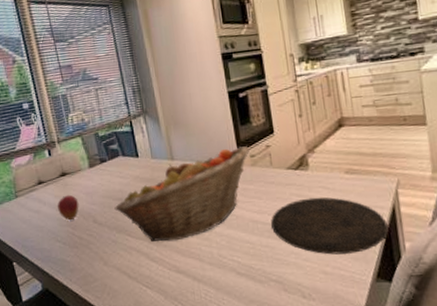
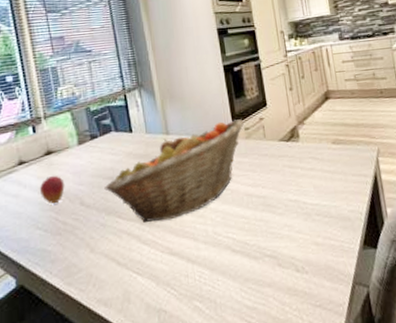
plate: present [271,197,389,255] -> none [265,167,372,225]

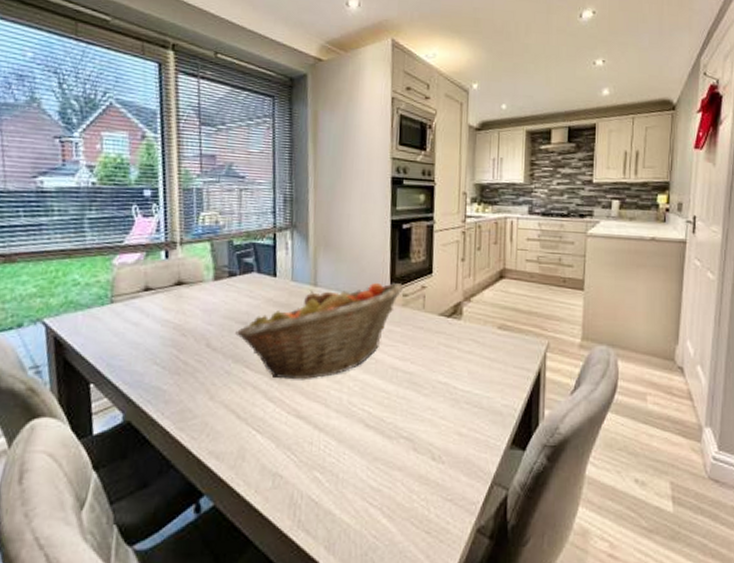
fruit: present [39,175,65,205] -> none [163,308,192,341]

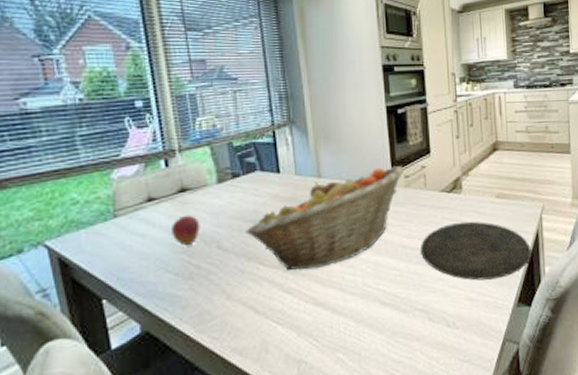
fruit: none [163,308,192,341] -> present [170,215,200,247]
plate: none [412,350,531,416] -> present [421,221,531,281]

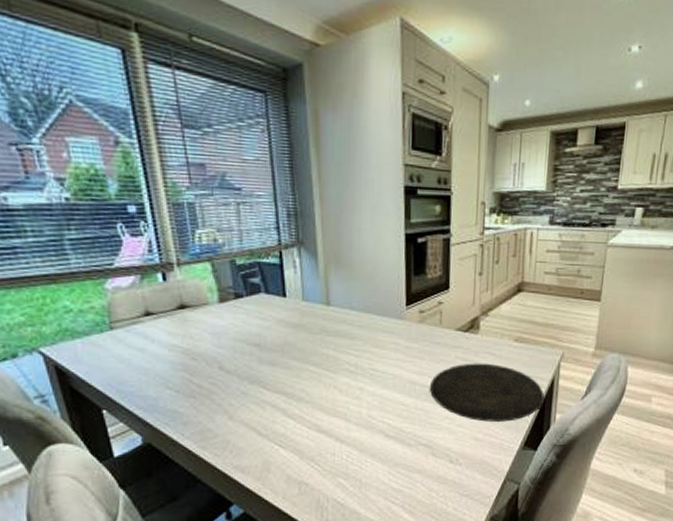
fruit: present [170,215,200,247] -> none [170,333,201,365]
fruit basket: present [245,166,404,271] -> none [248,299,419,398]

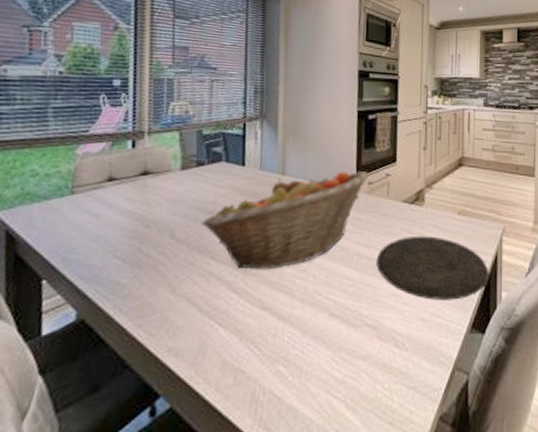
fruit basket: none [248,299,419,398] -> present [201,170,369,270]

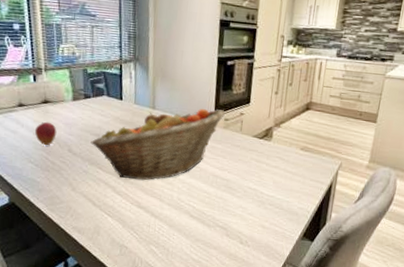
fruit: none [125,199,157,232] -> present [34,121,57,146]
plate: present [377,235,489,300] -> none [228,164,323,215]

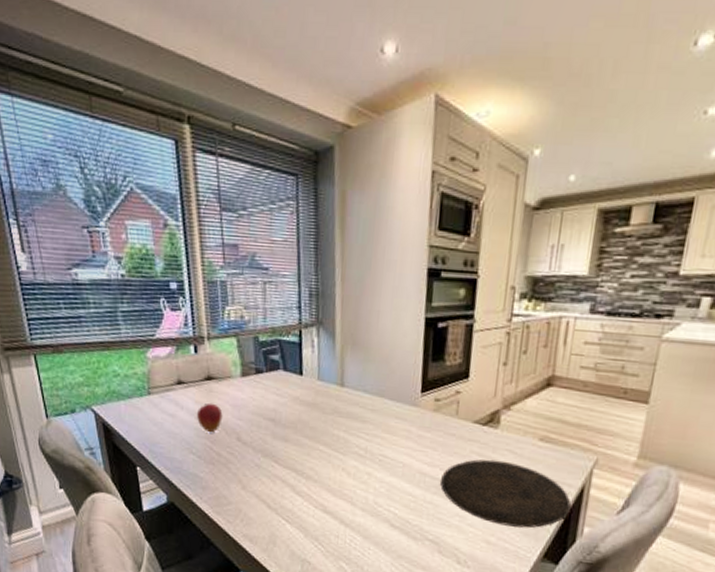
fruit basket: present [90,108,225,181] -> none [264,385,436,478]
plate: none [228,164,323,215] -> present [440,459,571,528]

